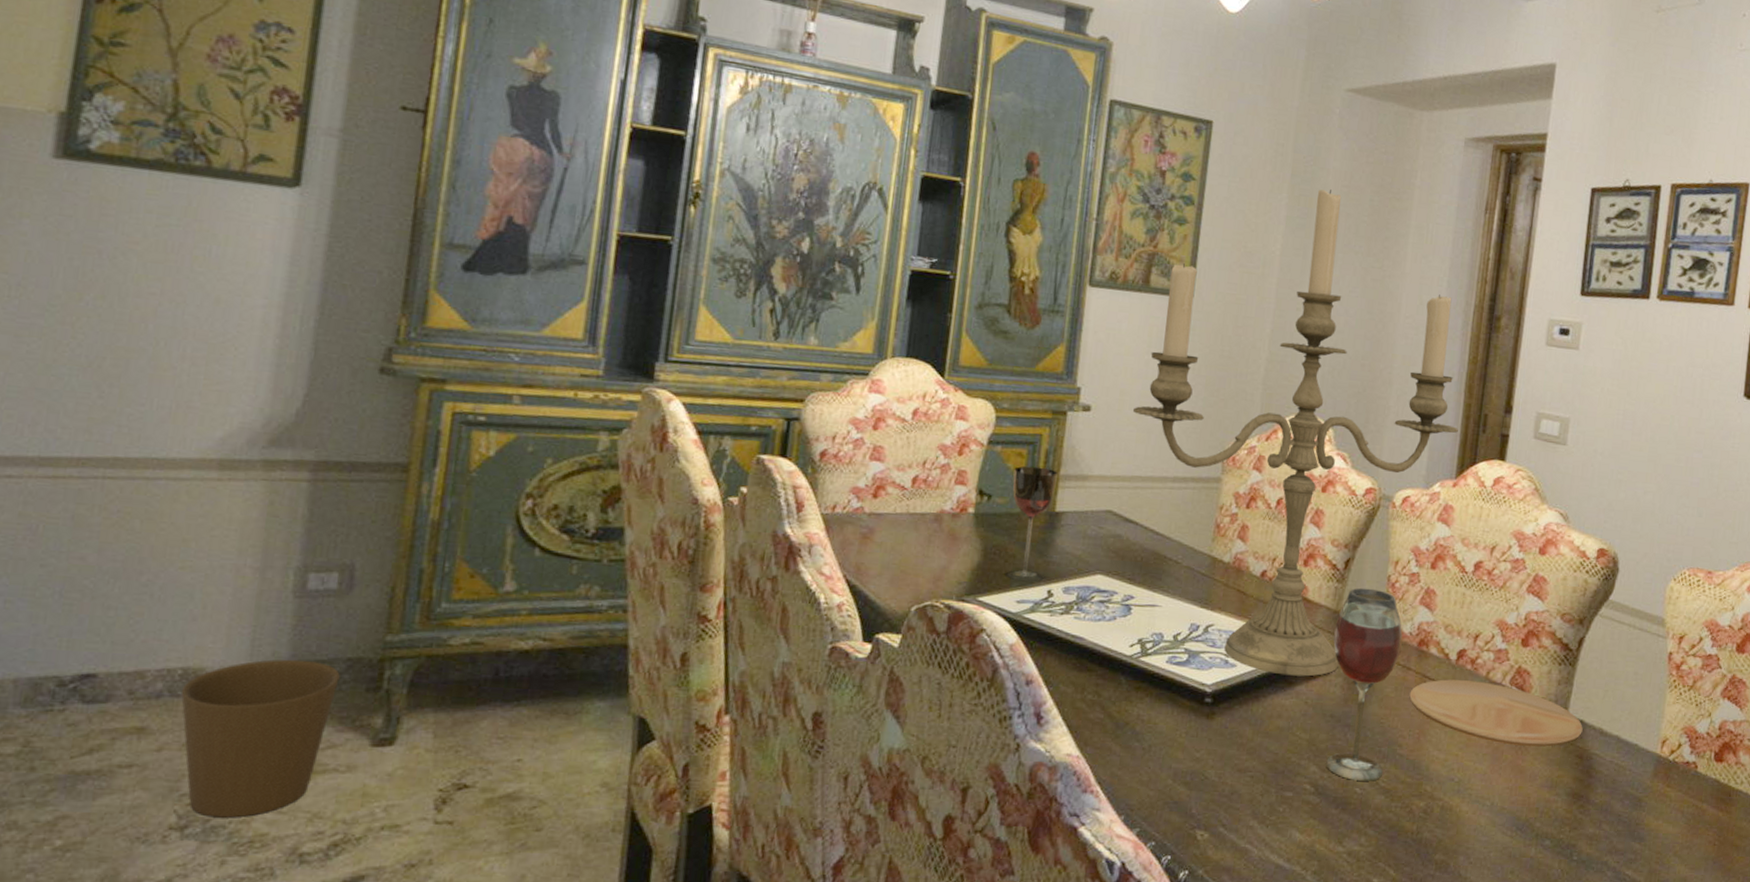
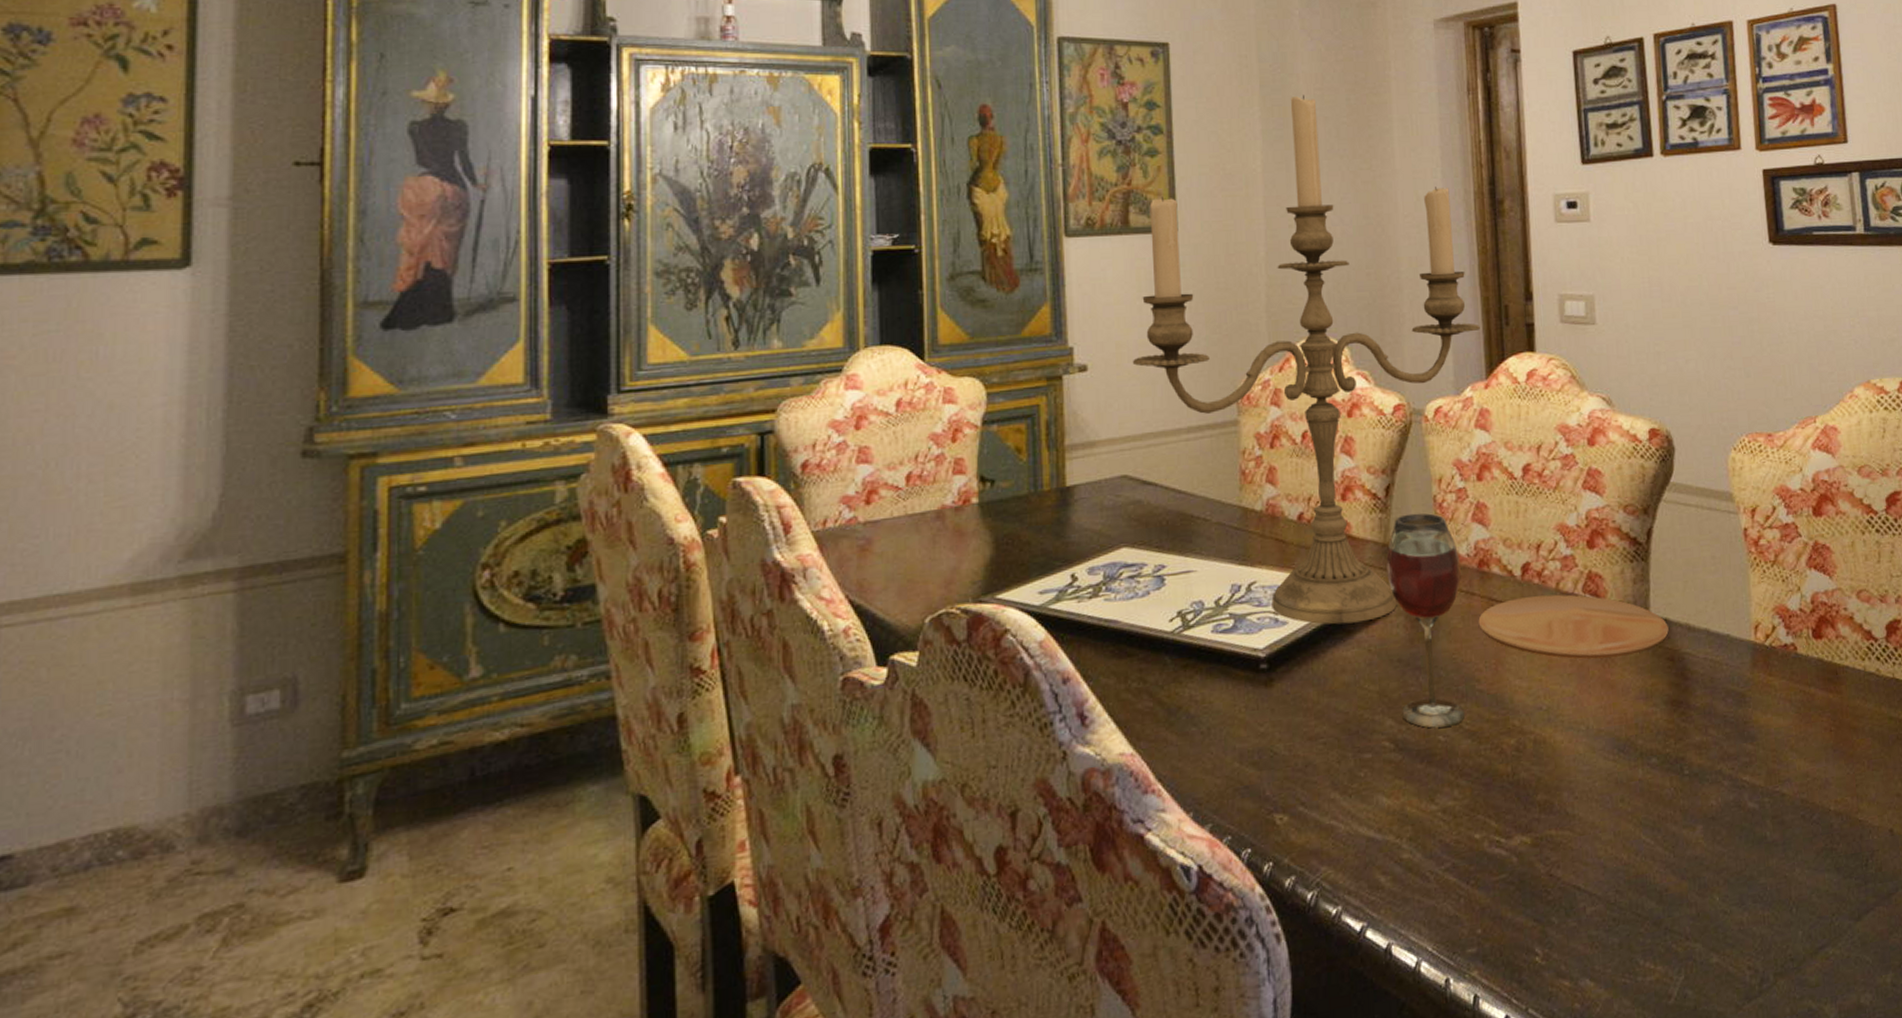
basket: present [180,659,340,818] -> none [112,795,294,999]
wineglass: present [1004,466,1058,582] -> none [1015,440,1066,570]

